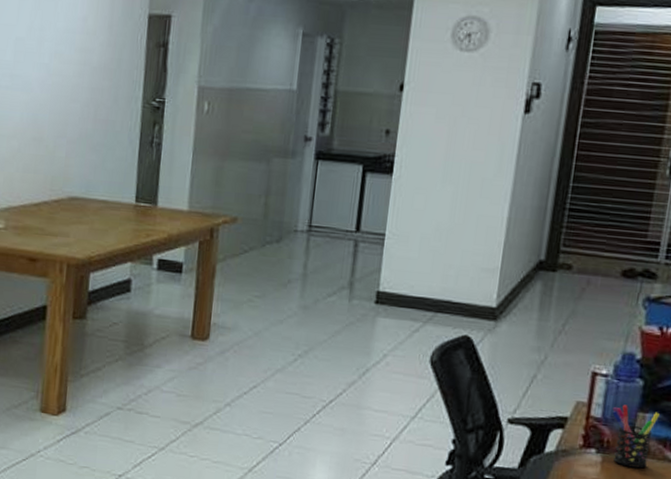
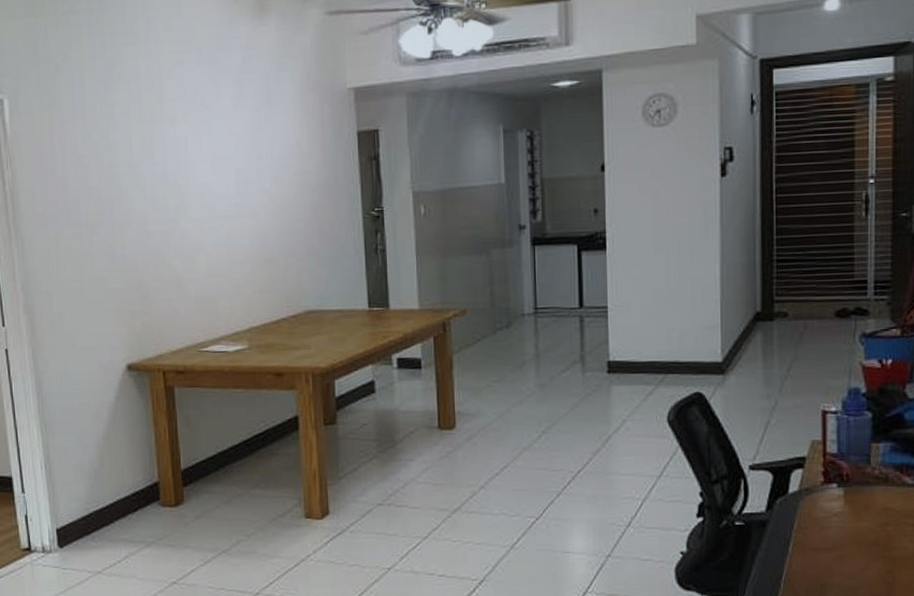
pen holder: present [612,404,659,469] -> none [847,437,892,497]

